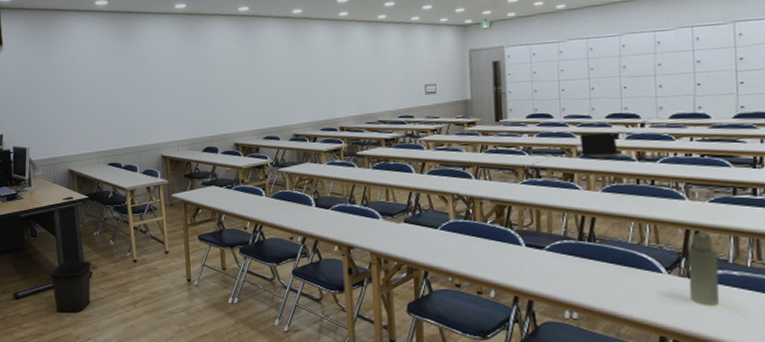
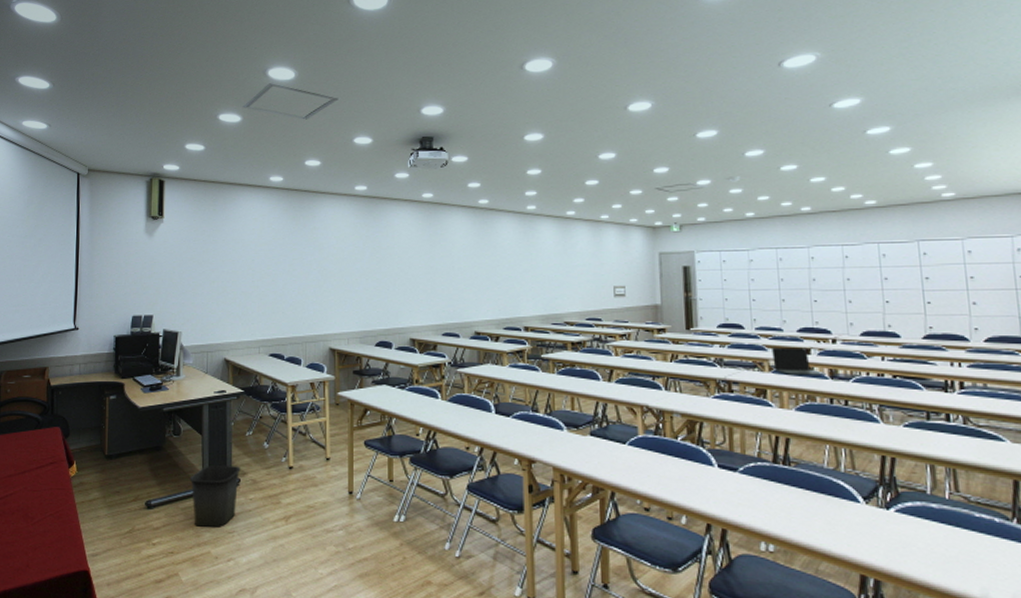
bottle: present [688,232,720,307] -> none [885,459,920,542]

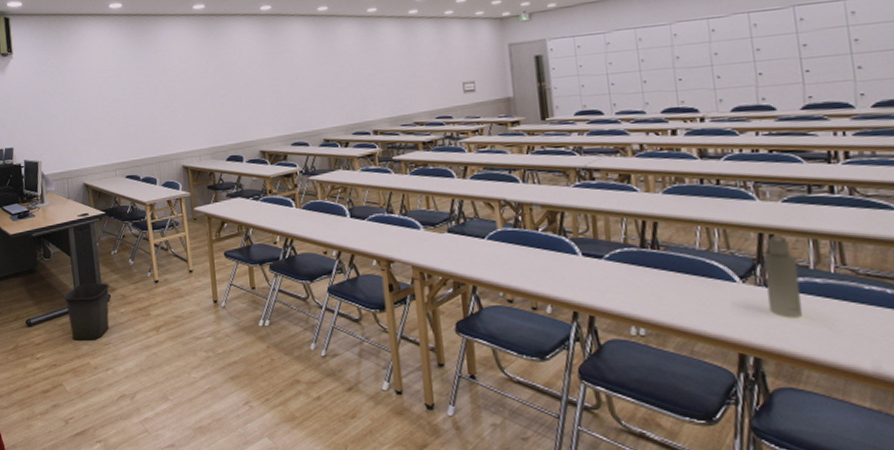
laptop: present [772,347,826,375] -> none [634,128,695,158]
bottle: none [885,459,920,542] -> present [763,235,803,319]

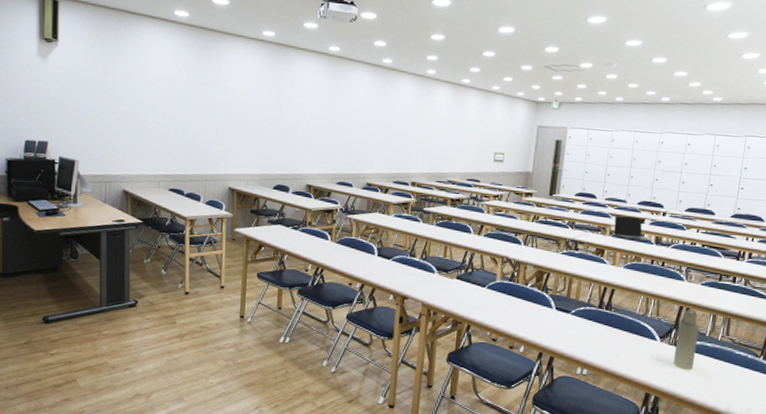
waste bin: present [63,283,110,340] -> none [87,287,138,342]
laptop: none [634,128,695,158] -> present [613,216,653,241]

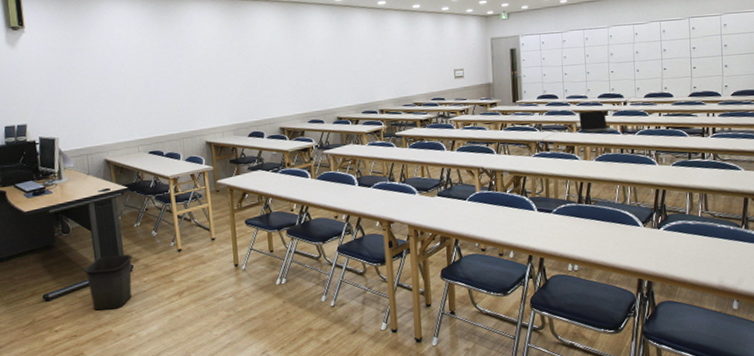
waste bin: none [87,287,138,342] -> present [83,254,133,311]
bottle: present [672,309,700,371] -> none [658,190,680,251]

